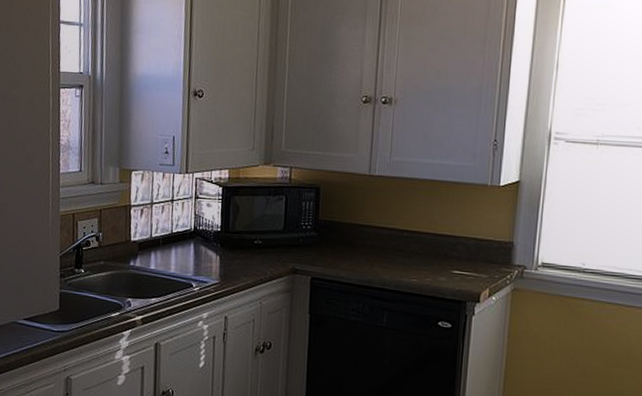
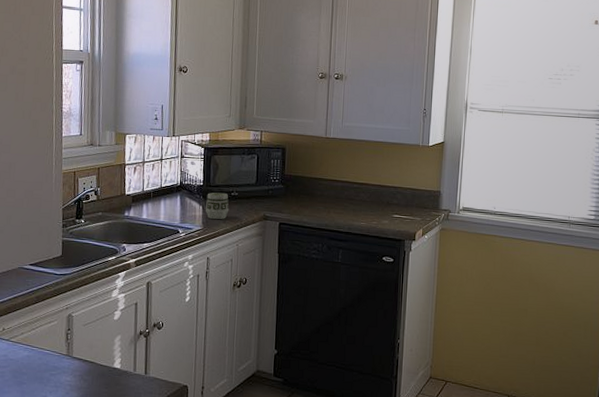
cup: none [223,240,252,273] -> present [206,192,229,220]

